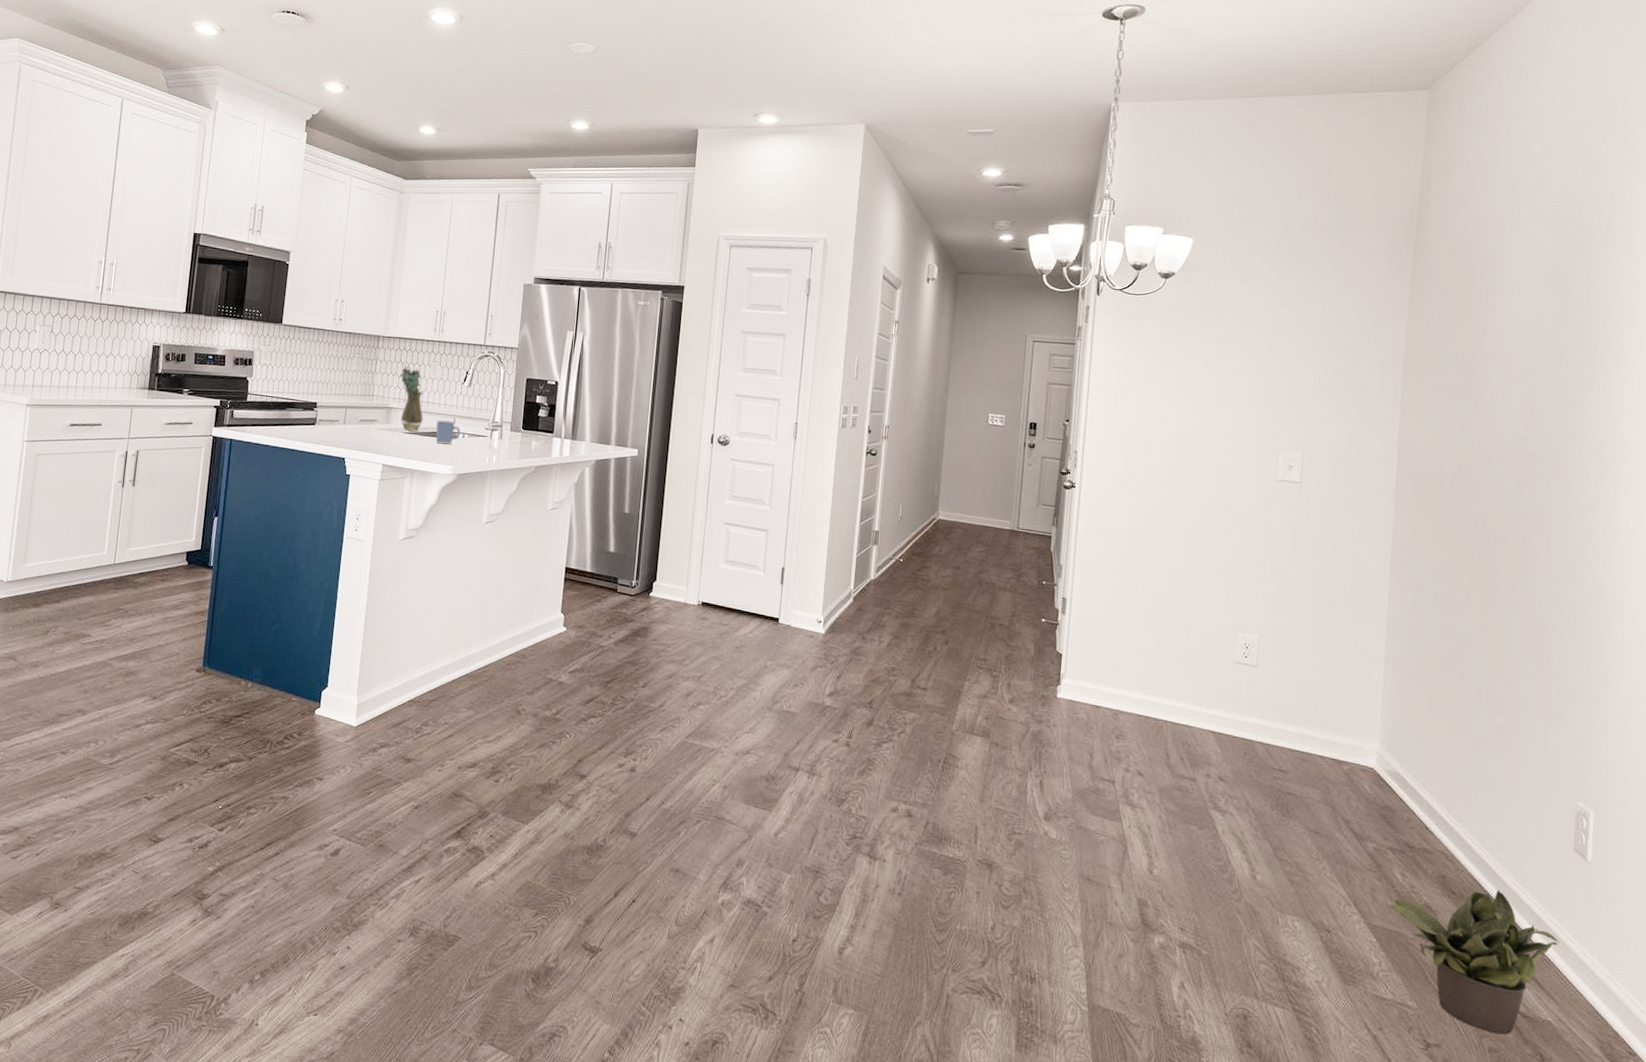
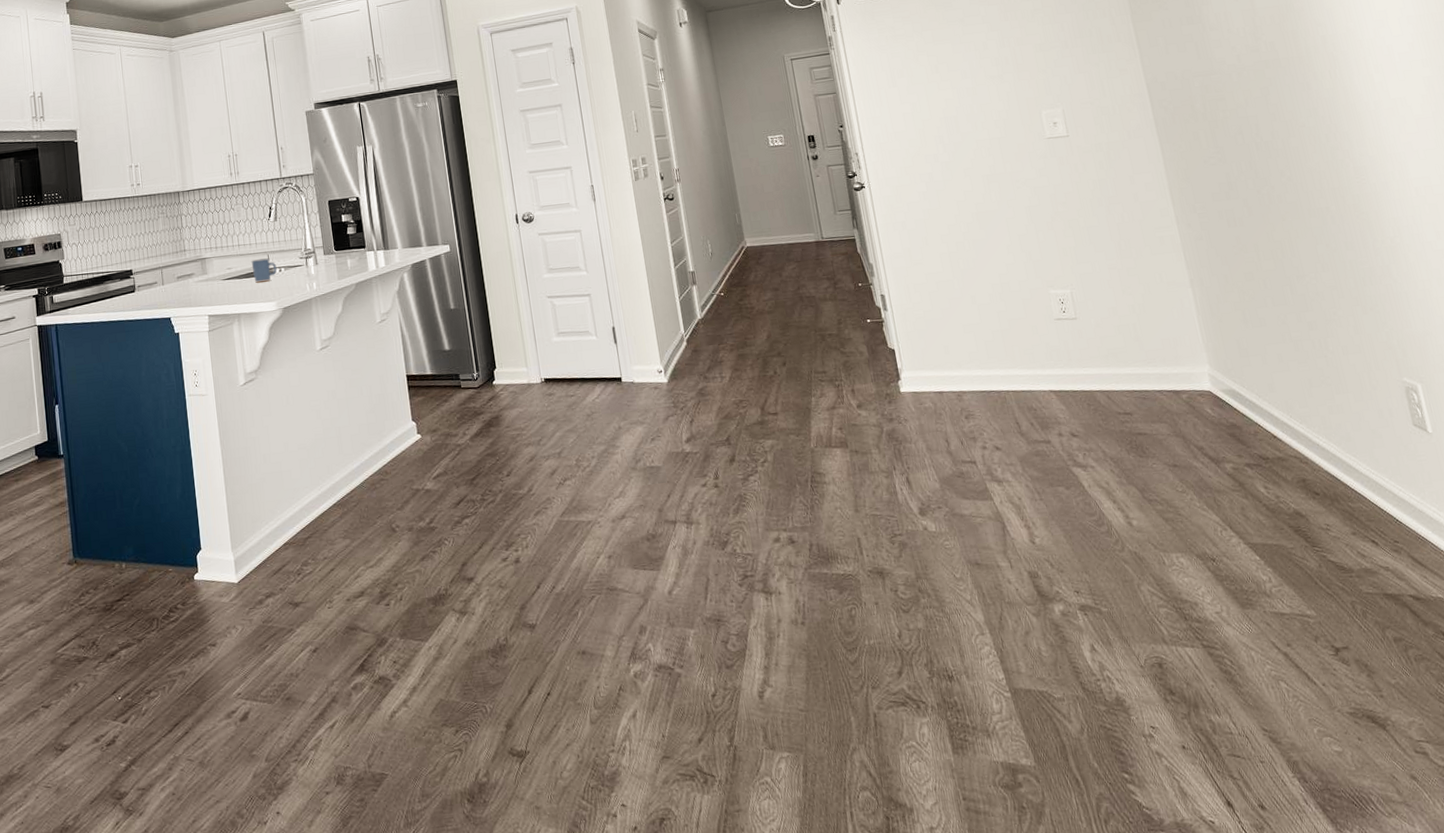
vase: present [400,364,424,432] -> none [206,213,238,278]
potted plant: present [1386,889,1560,1035] -> none [1259,480,1428,623]

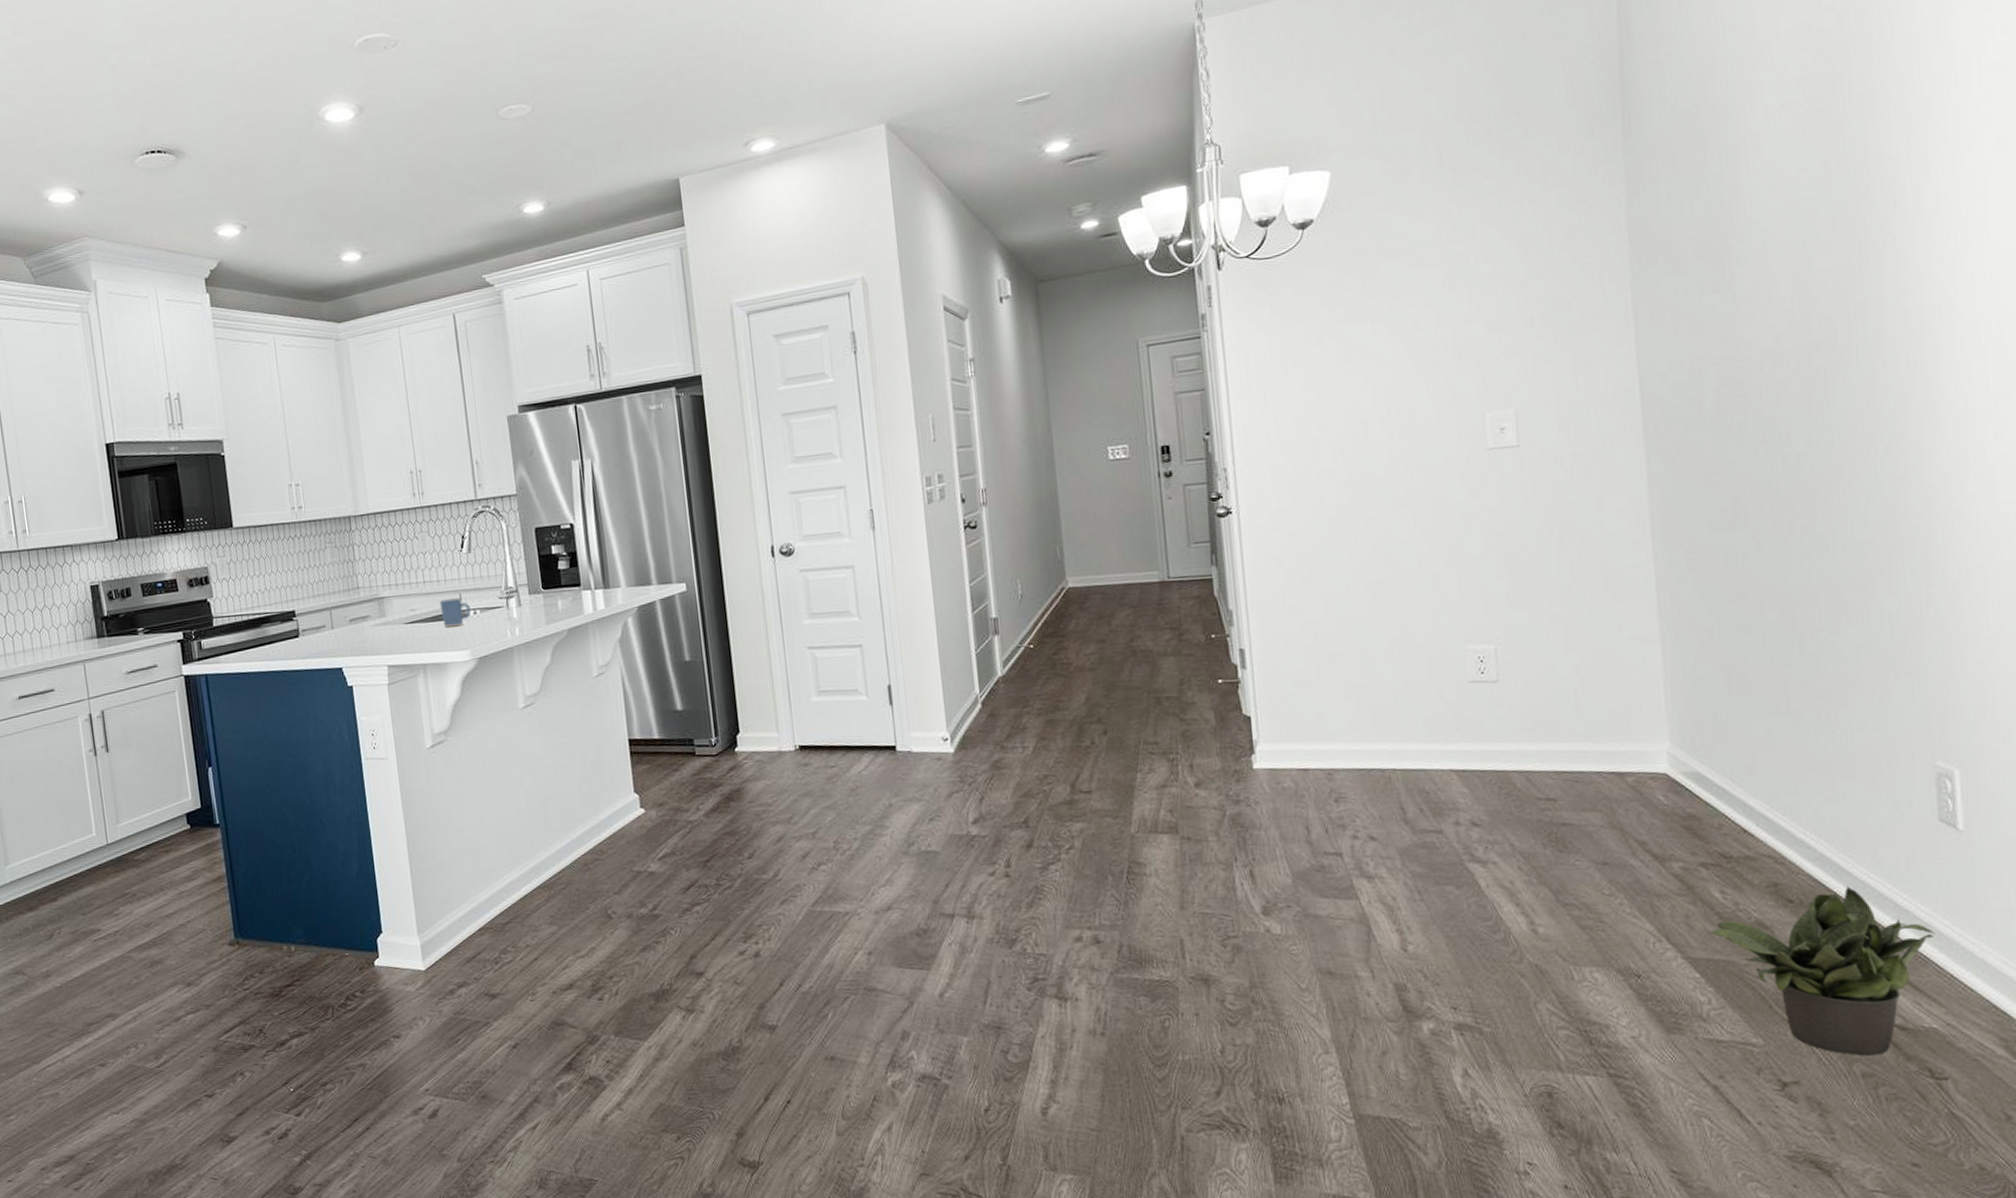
potted plant: none [1259,480,1428,623] -> present [1706,886,1937,1056]

